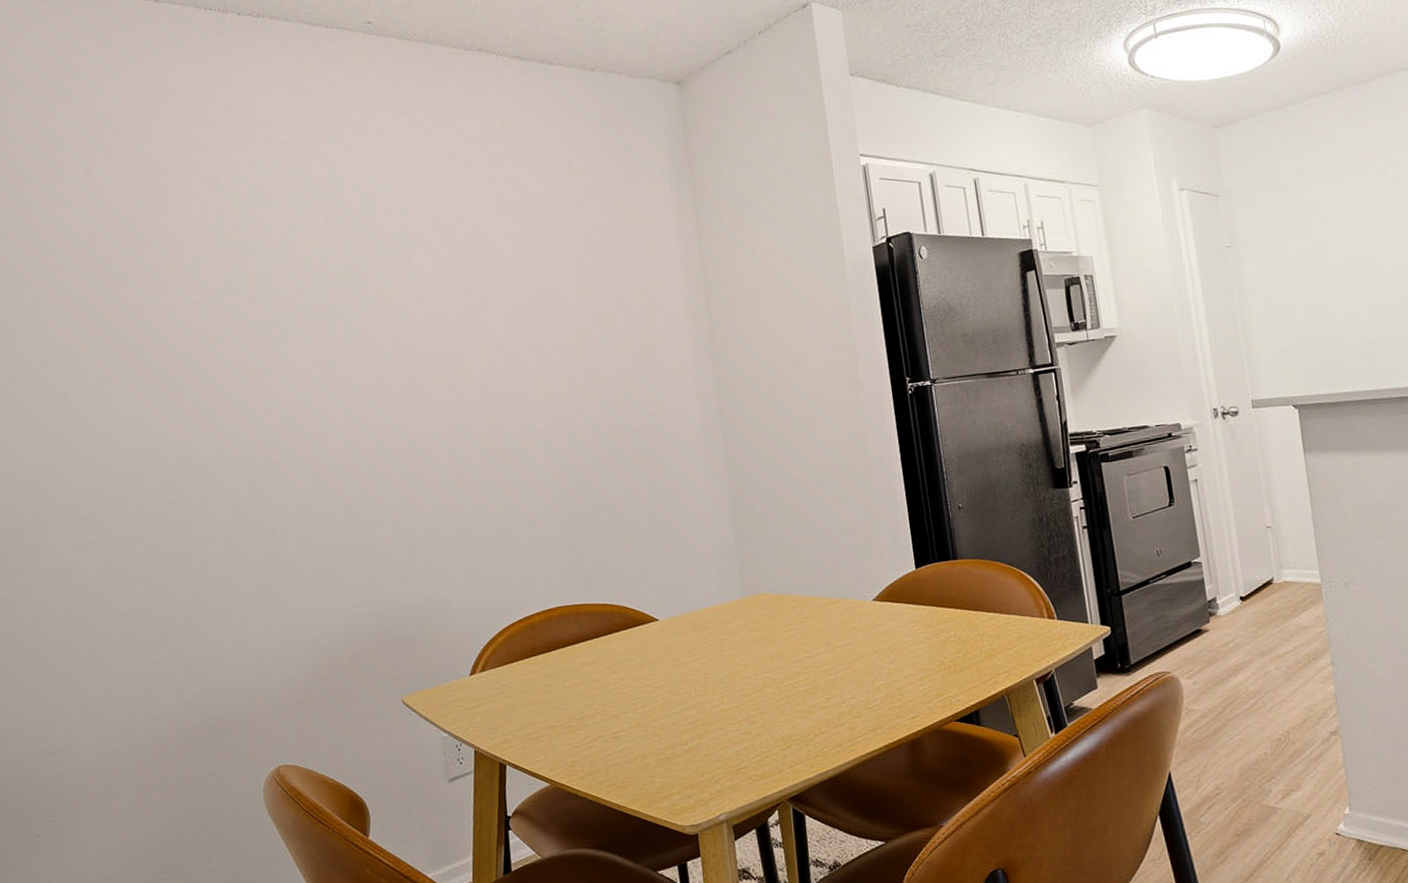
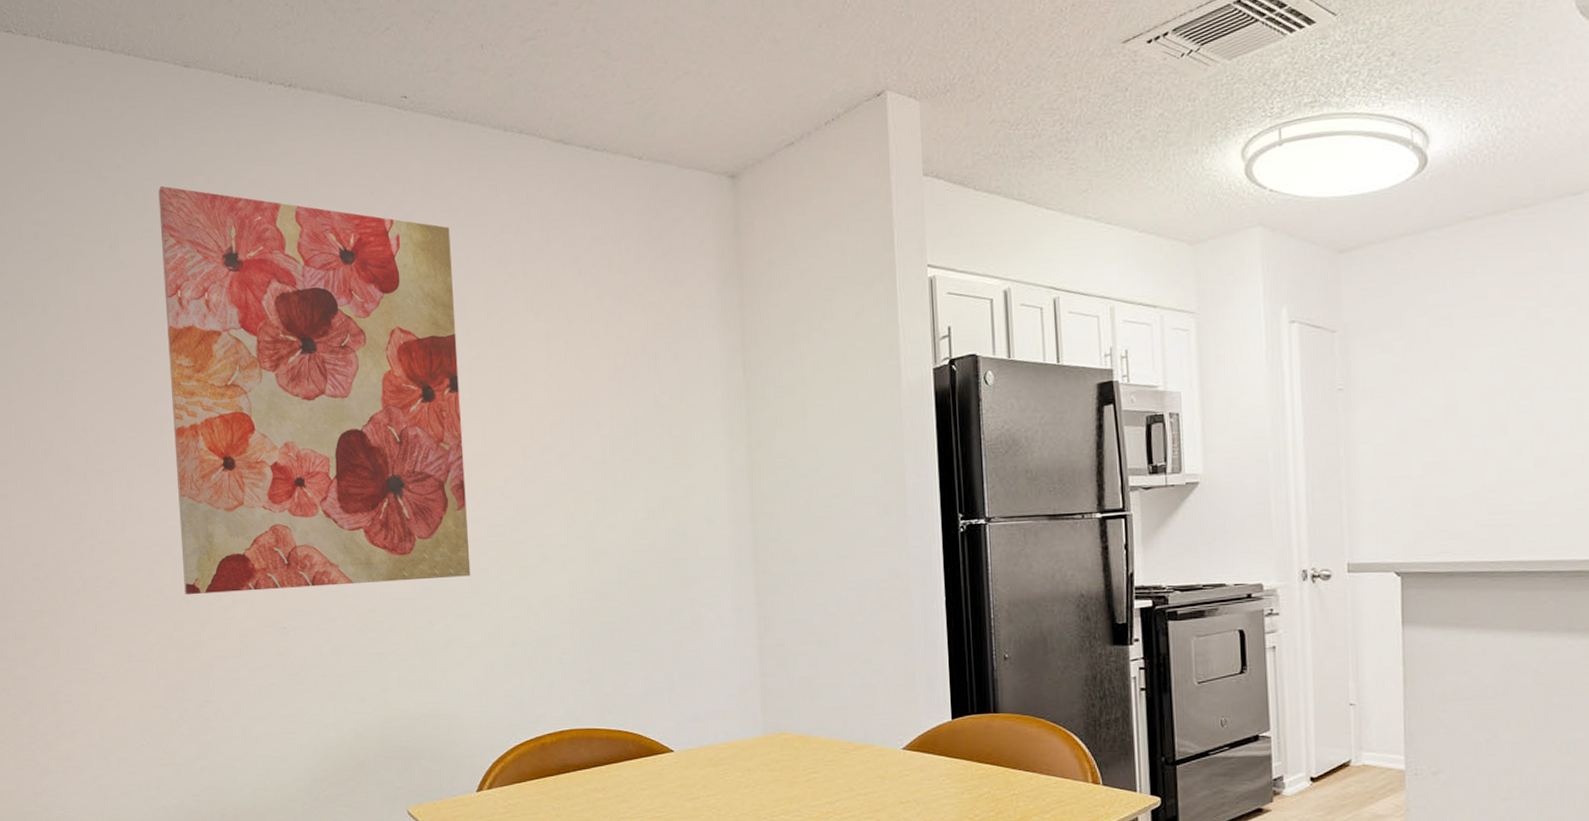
wall art: none [132,112,454,504] -> present [158,185,471,595]

